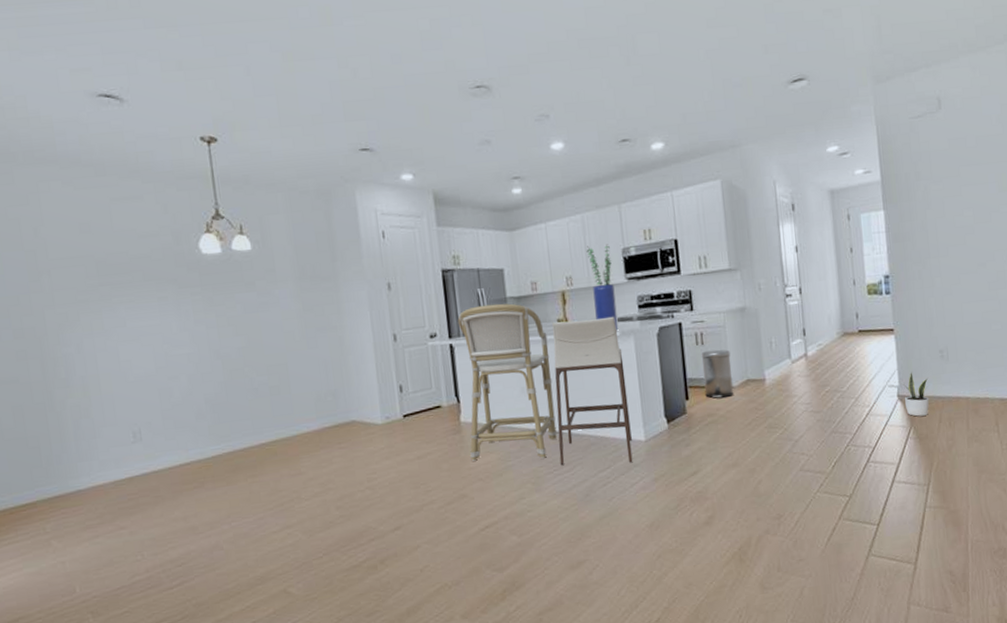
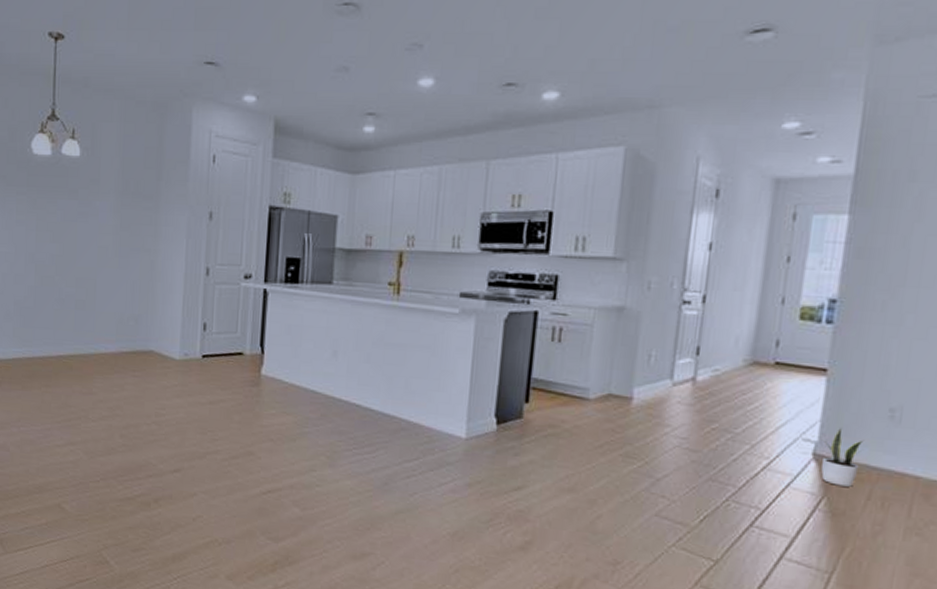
bar stool: present [457,303,557,461] -> none [265,252,374,433]
bar stool: present [552,316,633,466] -> none [362,284,459,460]
vase: present [586,244,619,331] -> none [434,204,467,307]
pedal bin: present [701,349,733,399] -> none [550,350,593,410]

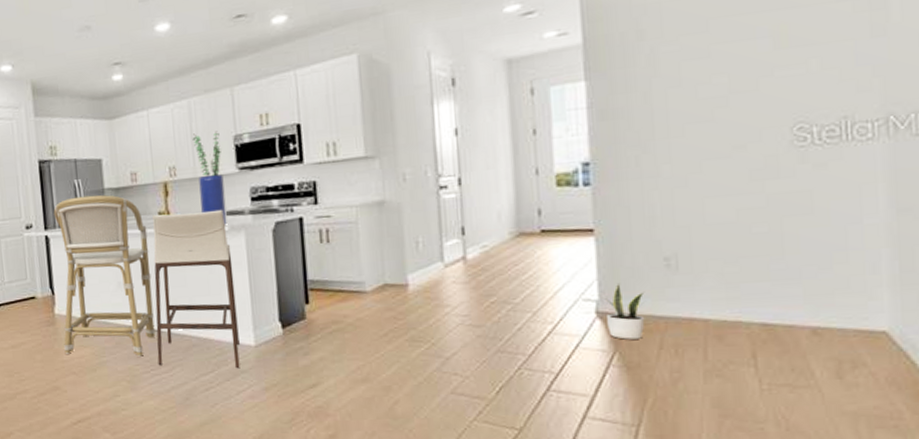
bar stool: none [265,252,374,433] -> present [53,195,155,357]
bar stool: none [362,284,459,460] -> present [152,209,240,369]
vase: none [434,204,467,307] -> present [192,131,227,226]

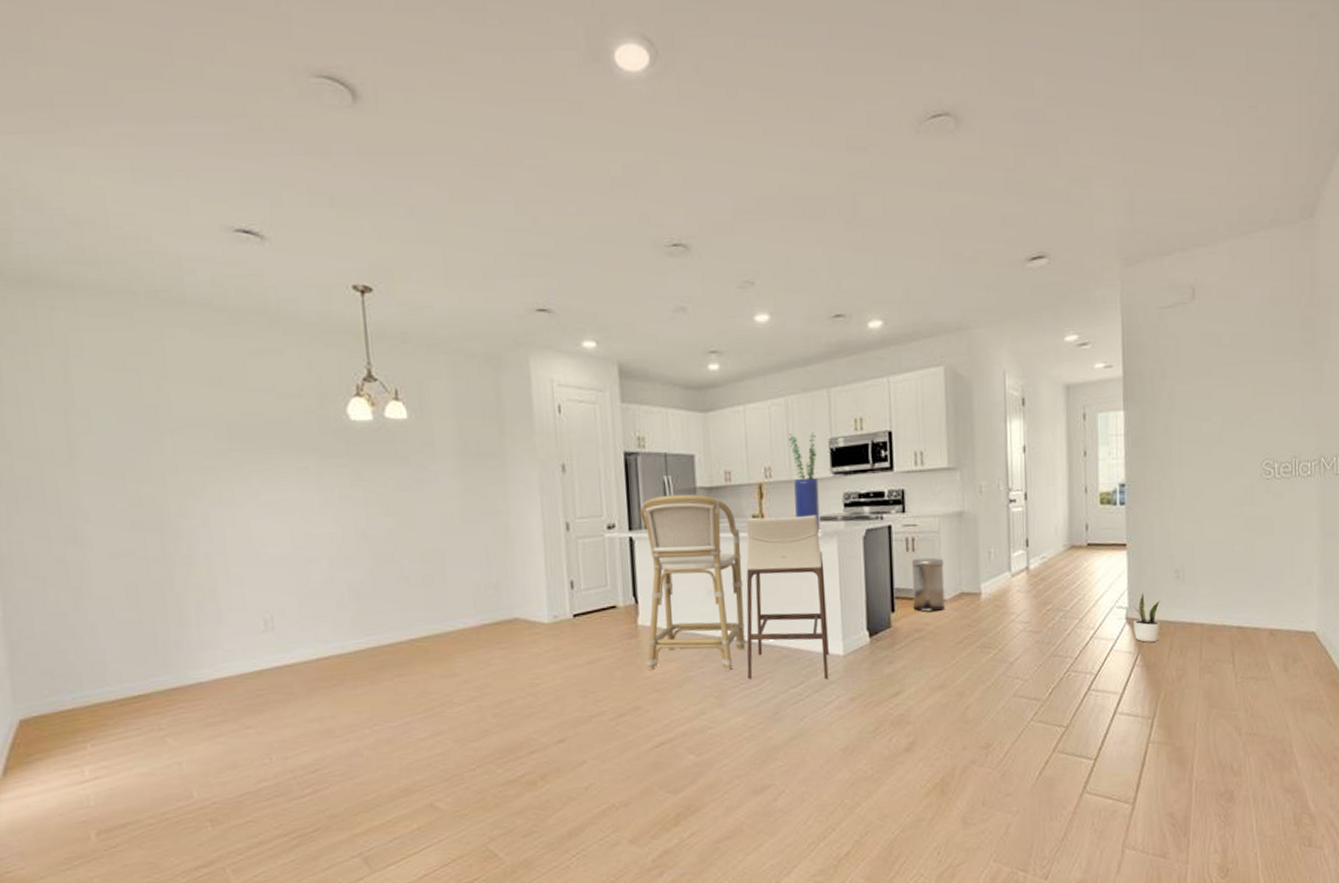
pedal bin: none [326,248,365,304] -> present [911,557,944,612]

